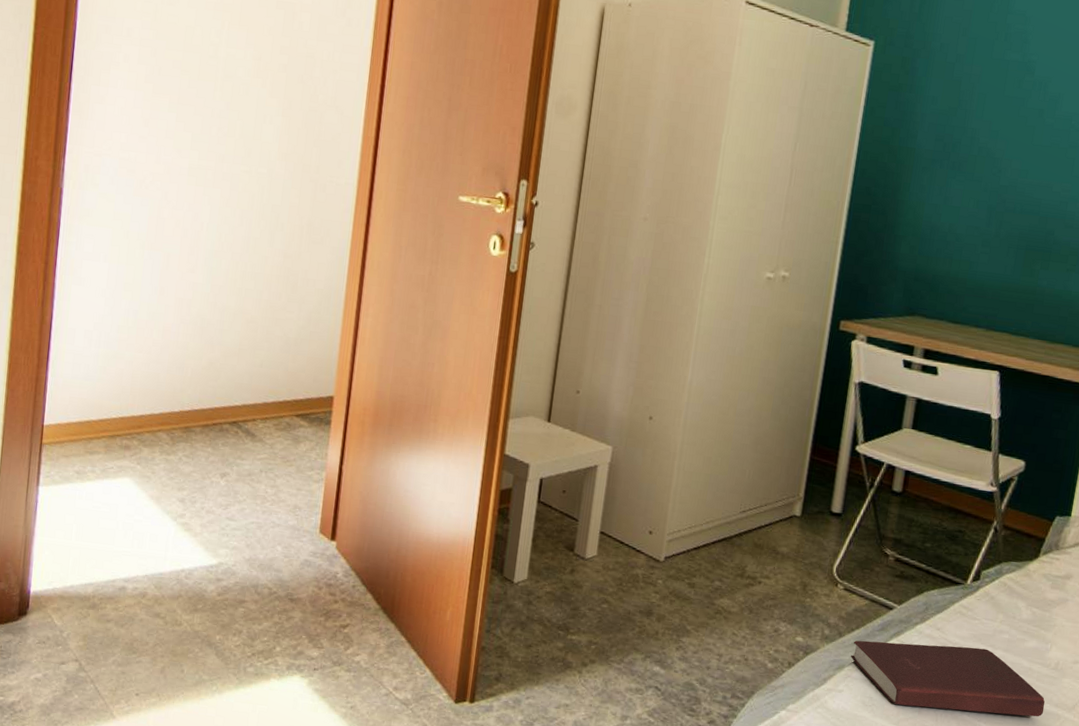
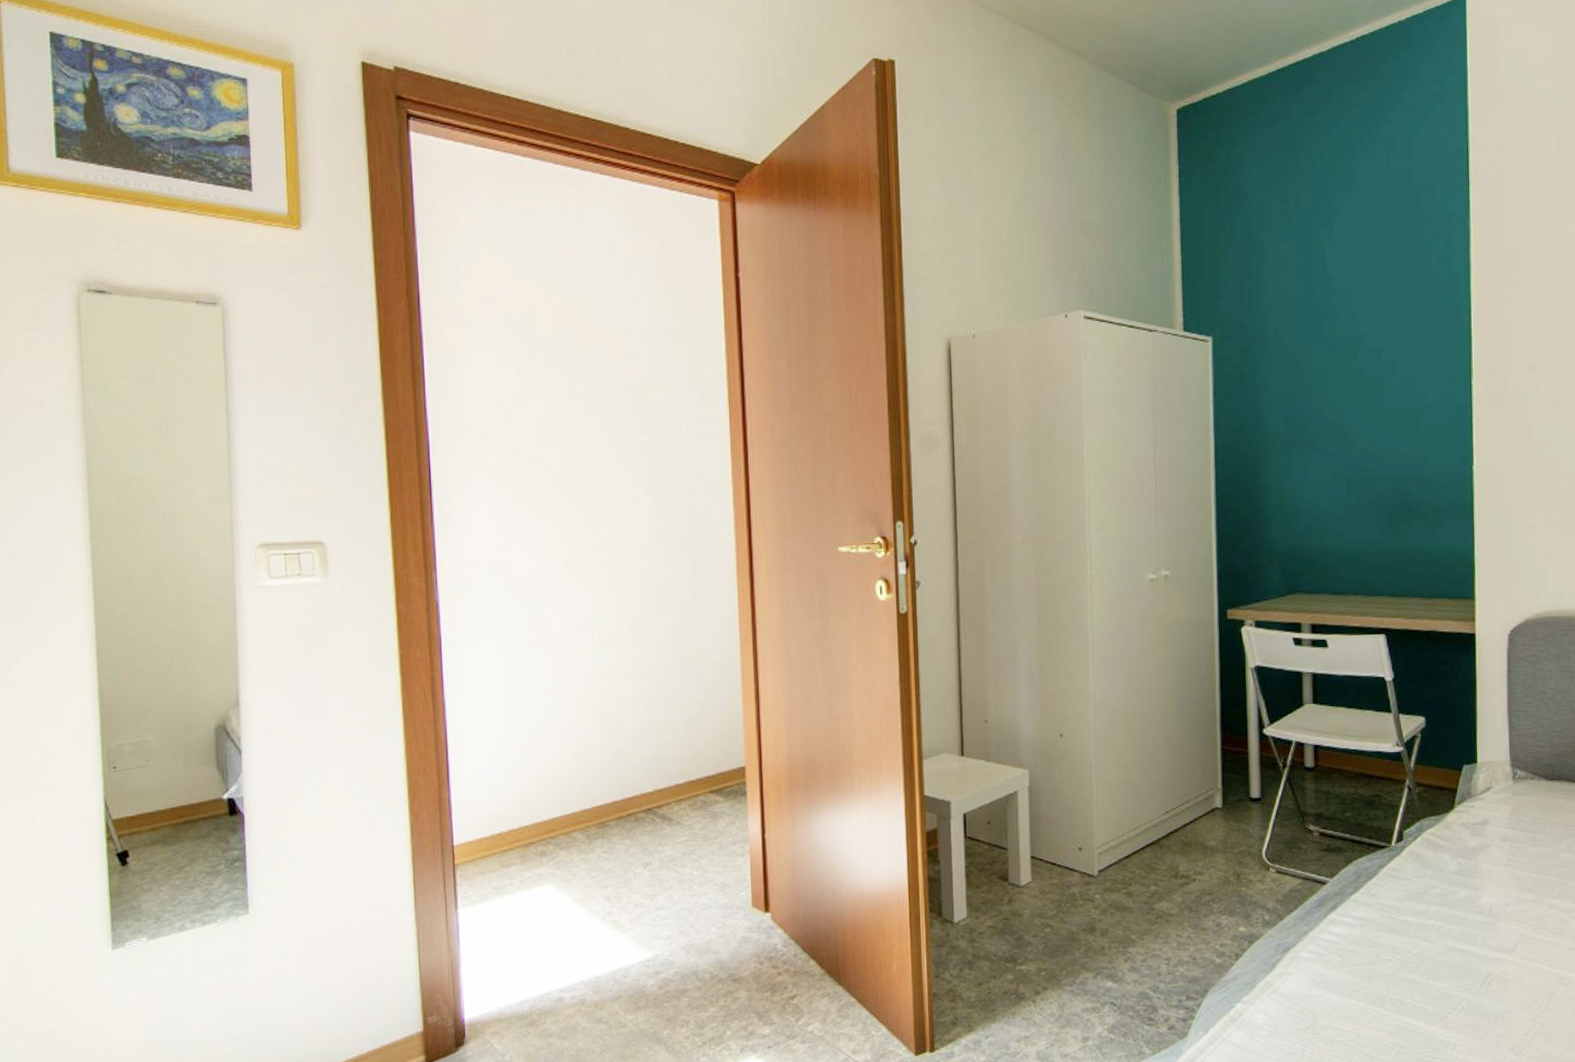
book: present [850,640,1045,717] -> none [1293,906,1487,978]

